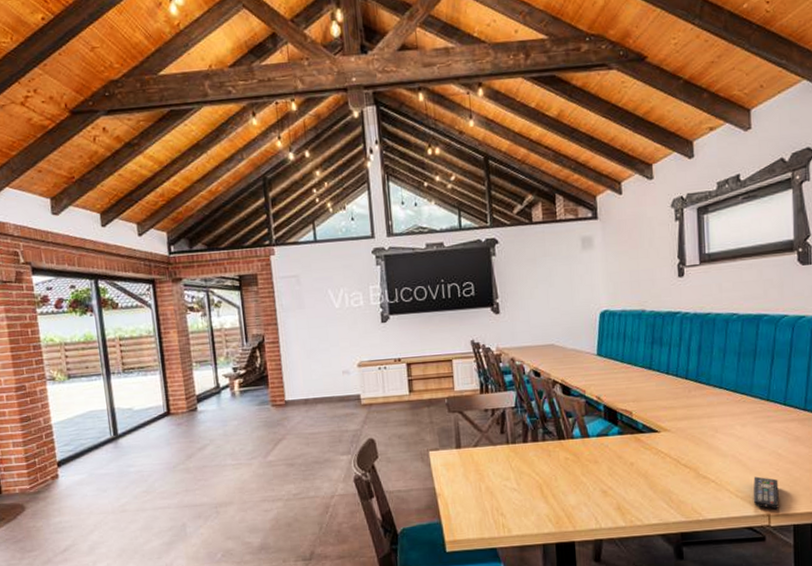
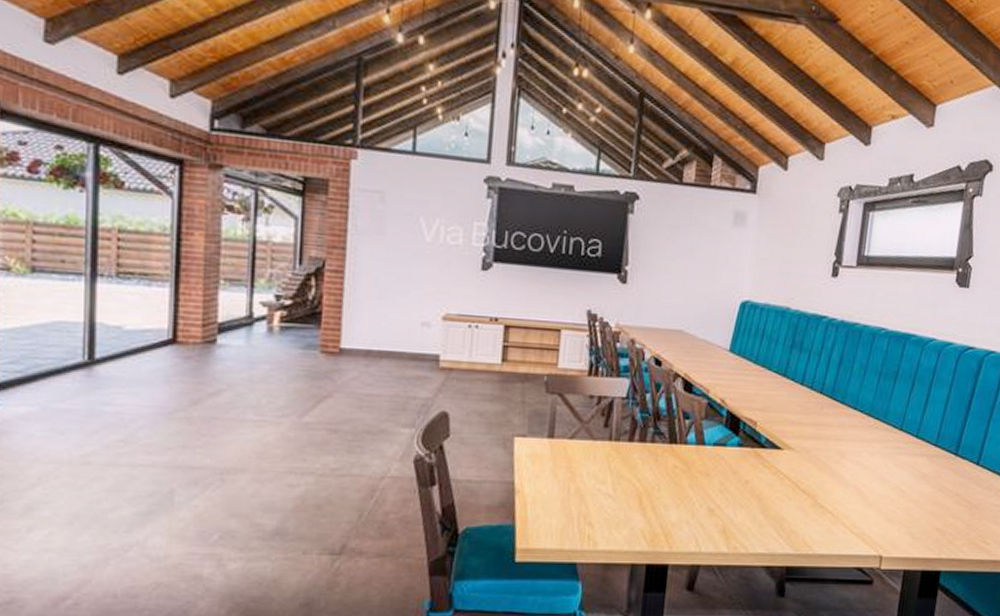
remote control: present [753,476,779,510] -> none [867,512,897,551]

